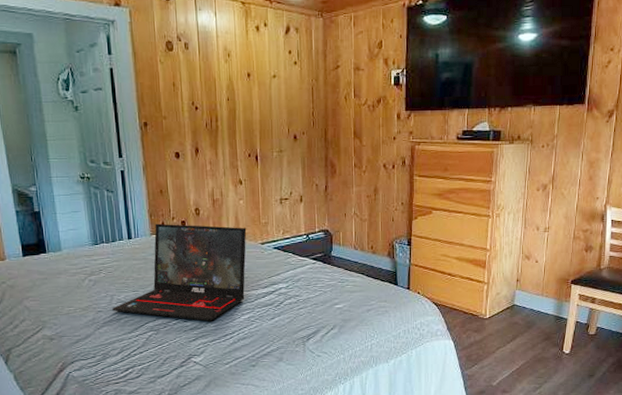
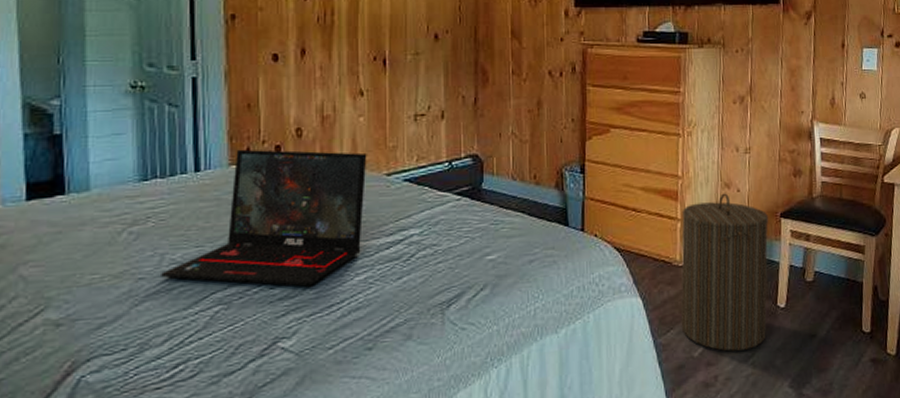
laundry hamper: none [483,263,560,383] -> present [680,193,768,352]

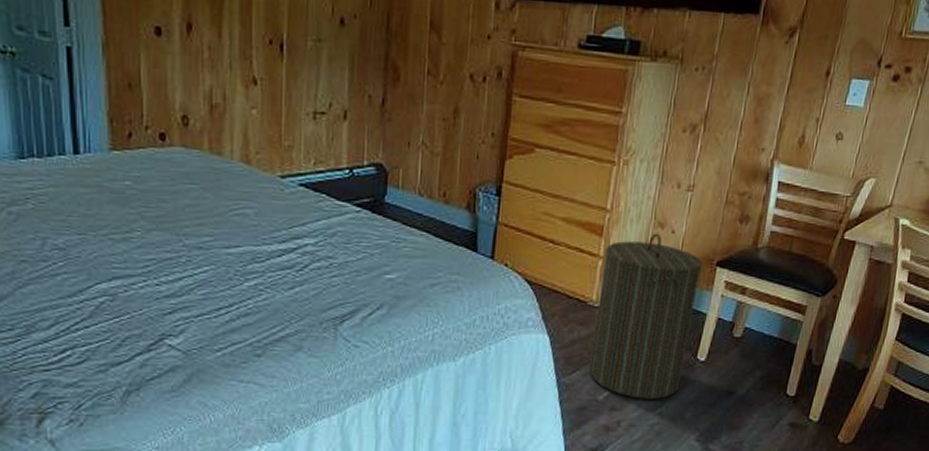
laptop: present [161,149,367,287] -> none [44,133,260,287]

